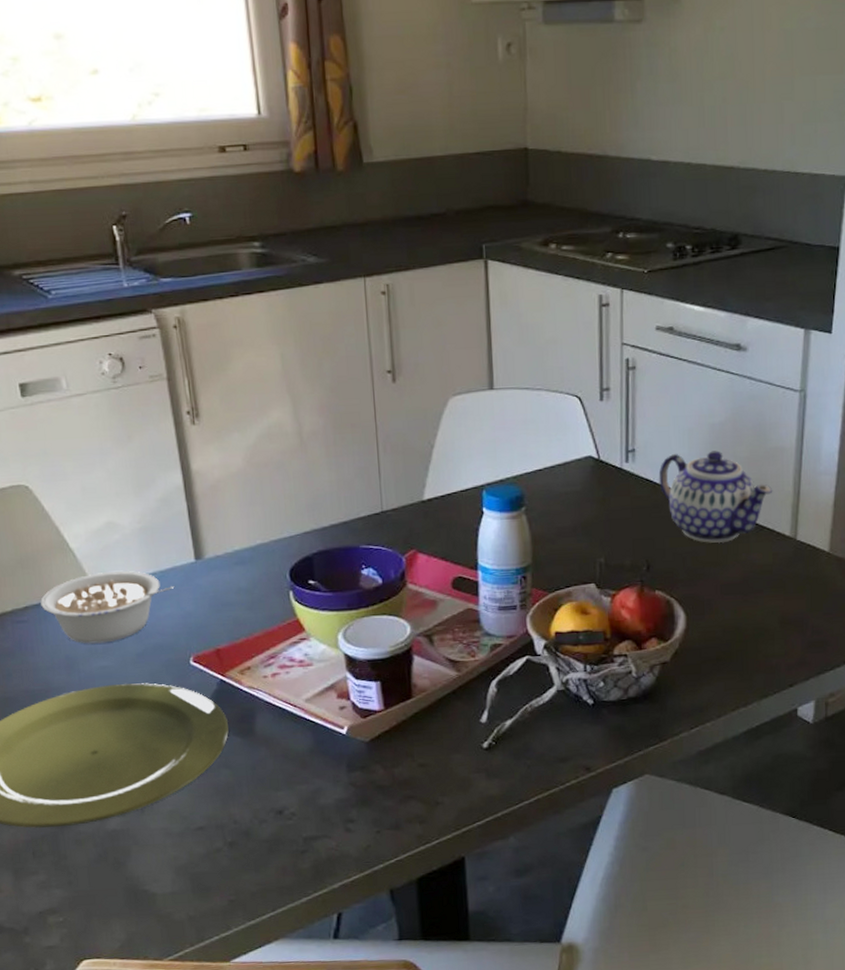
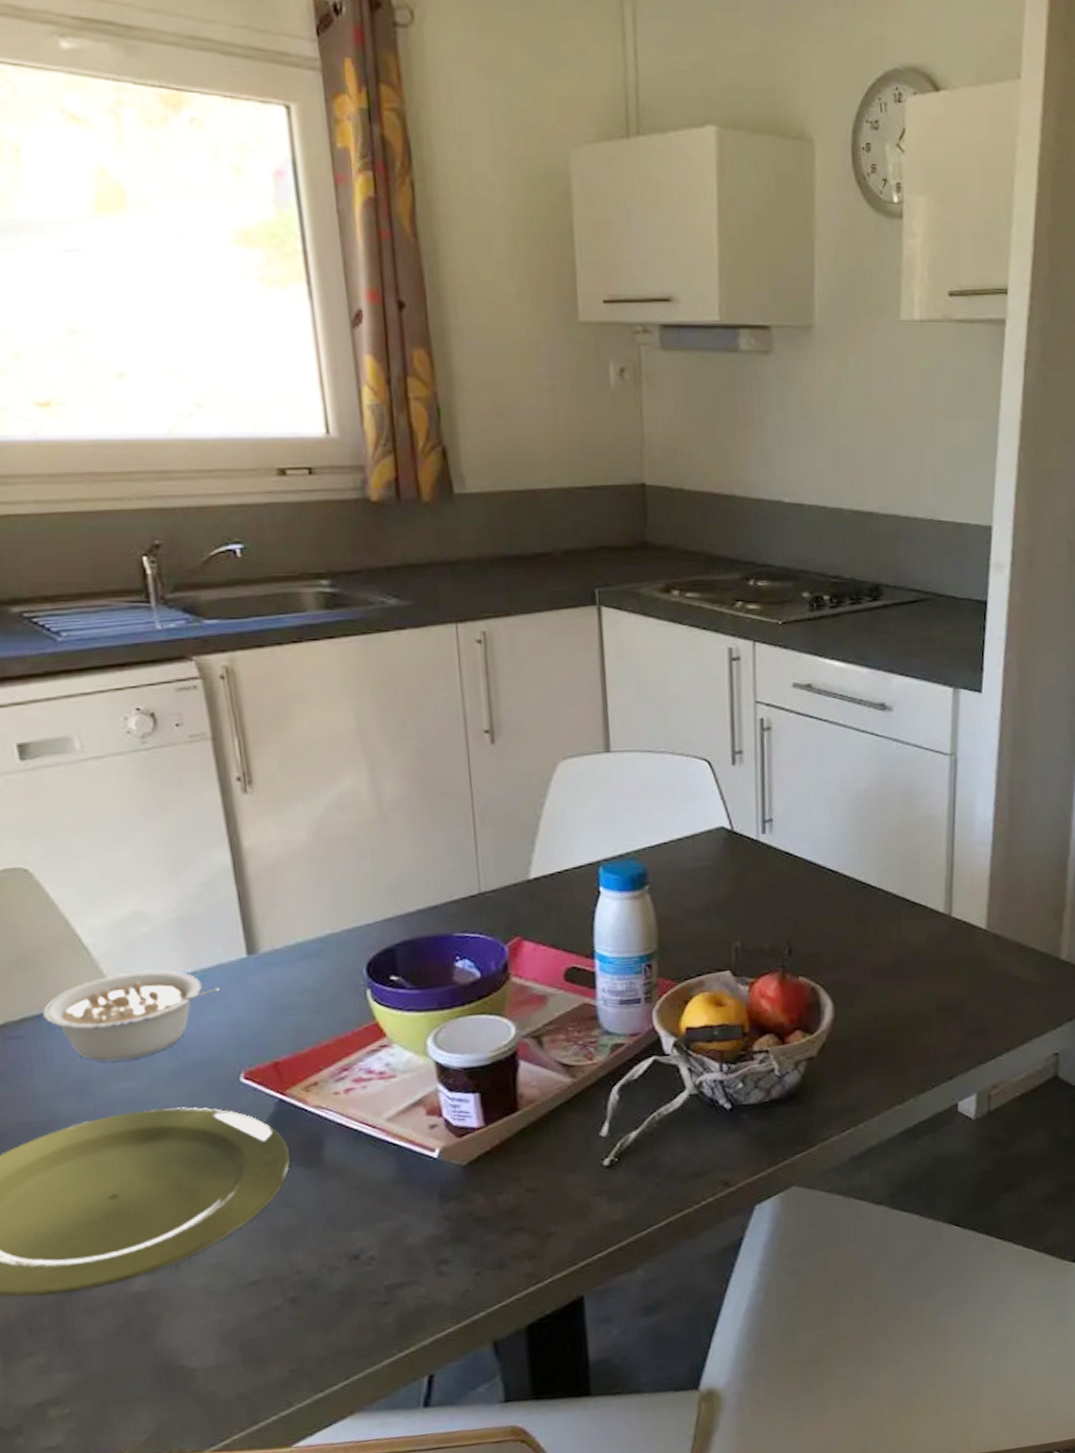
teapot: present [658,450,773,544] -> none [799,820,925,923]

